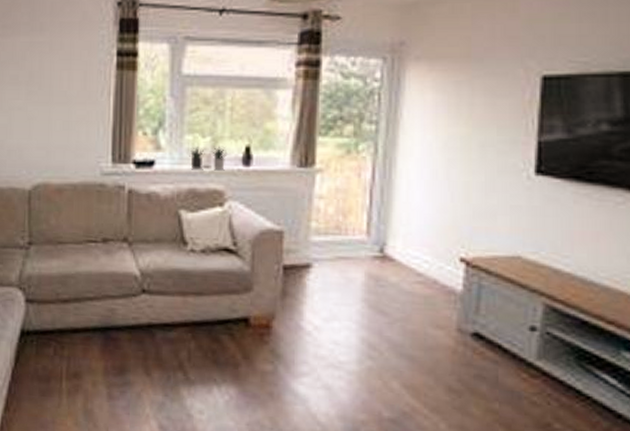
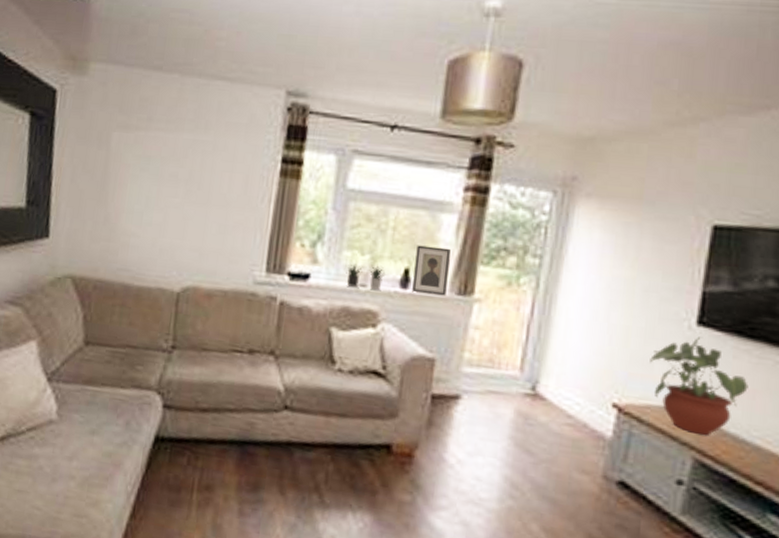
picture frame: none [255,122,288,170] -> present [412,245,451,296]
potted plant: none [492,185,592,280] -> present [650,336,748,435]

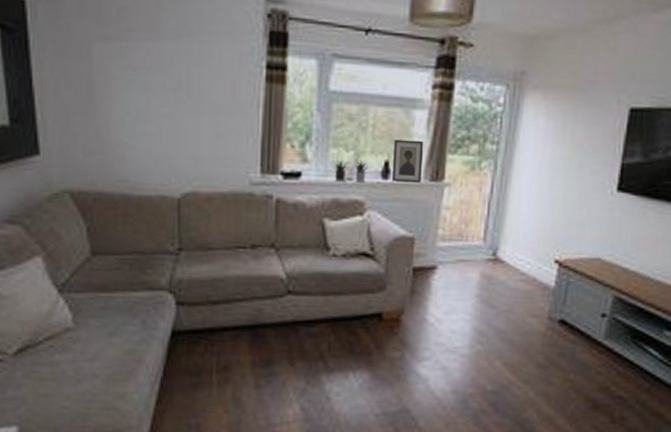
potted plant: present [650,336,748,435] -> none [582,200,653,277]

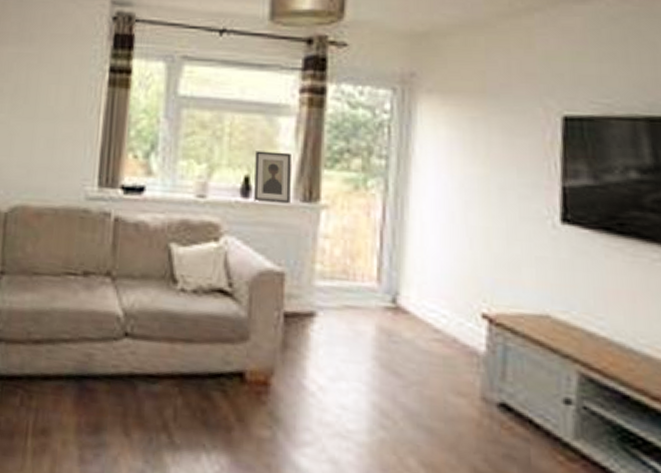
succulent plant: present [331,159,370,182] -> none [180,172,226,200]

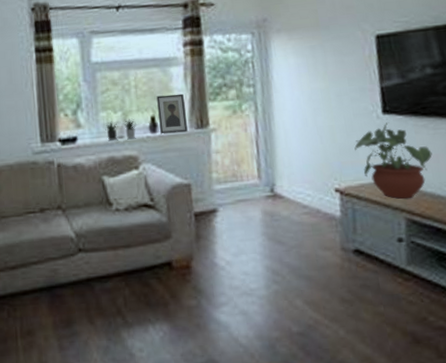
succulent plant: none [180,172,226,200] -> present [103,118,138,140]
potted plant: none [516,235,627,345] -> present [354,122,432,199]

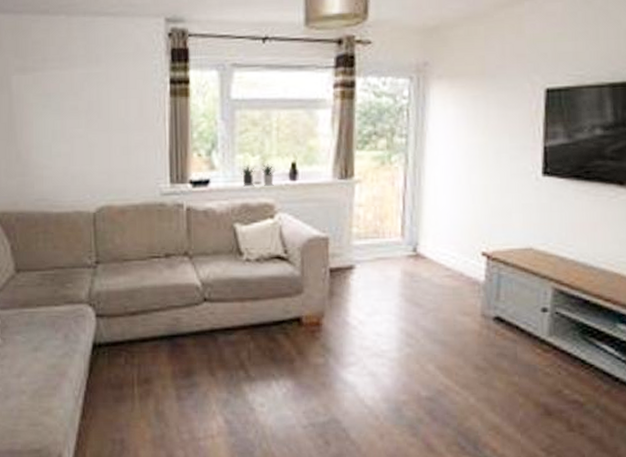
picture frame: present [156,93,188,134] -> none [299,139,330,183]
potted plant: present [354,122,432,199] -> none [508,185,590,267]

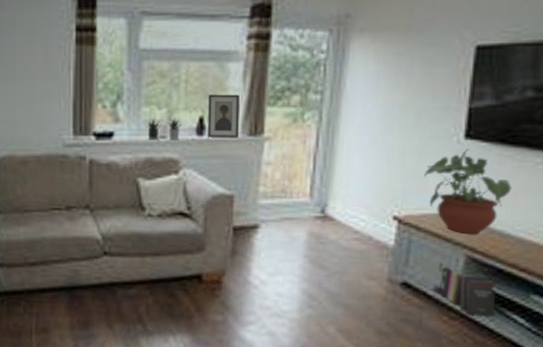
picture frame: none [299,139,330,183] -> present [208,94,240,138]
potted plant: none [508,185,590,267] -> present [424,149,512,234]
books: none [524,295,586,347] -> present [432,262,496,316]

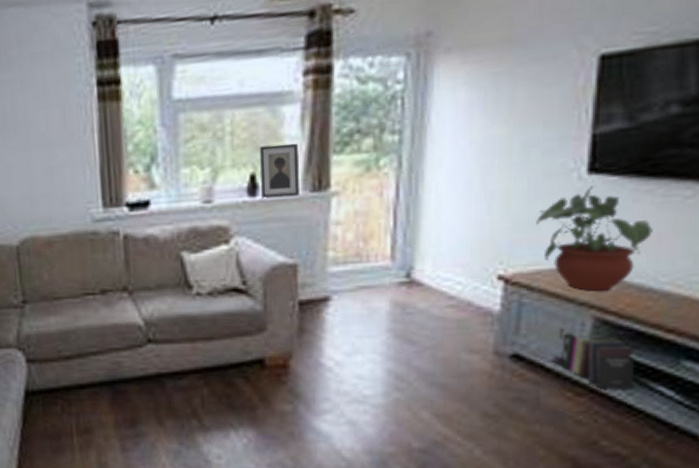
succulent plant: present [144,117,184,139] -> none [184,176,232,206]

